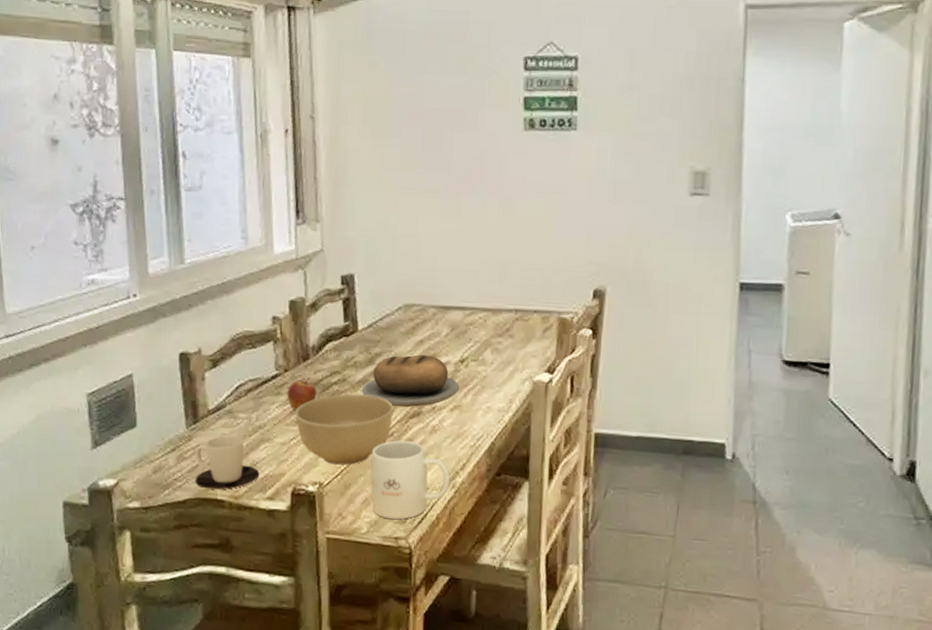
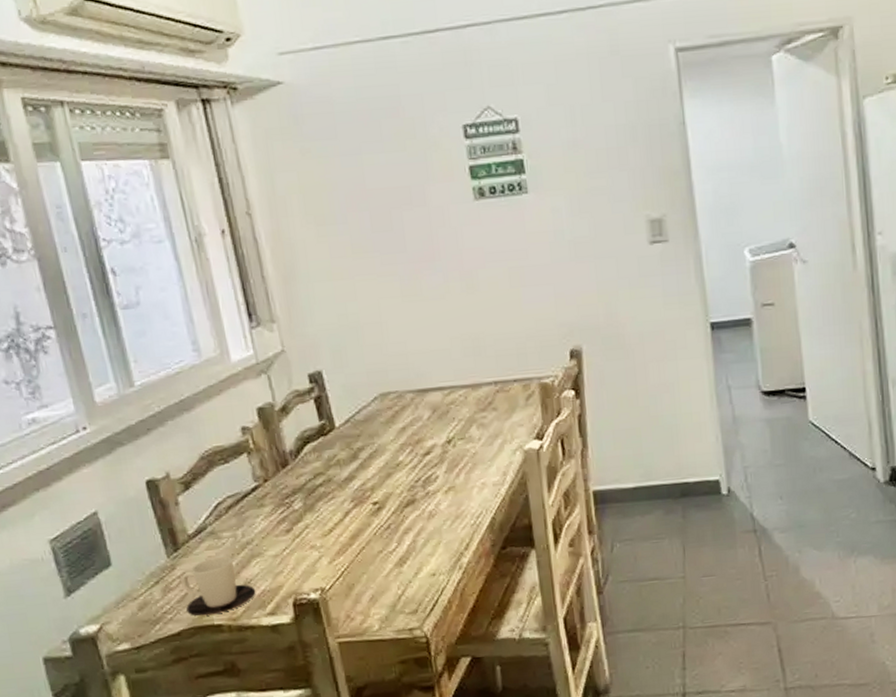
fruit: present [287,376,317,410] -> none [270,482,303,519]
bowl: present [295,393,393,465] -> none [282,491,387,568]
bread: present [361,354,460,408] -> none [349,441,451,499]
mug: present [370,440,450,520] -> none [370,530,456,612]

